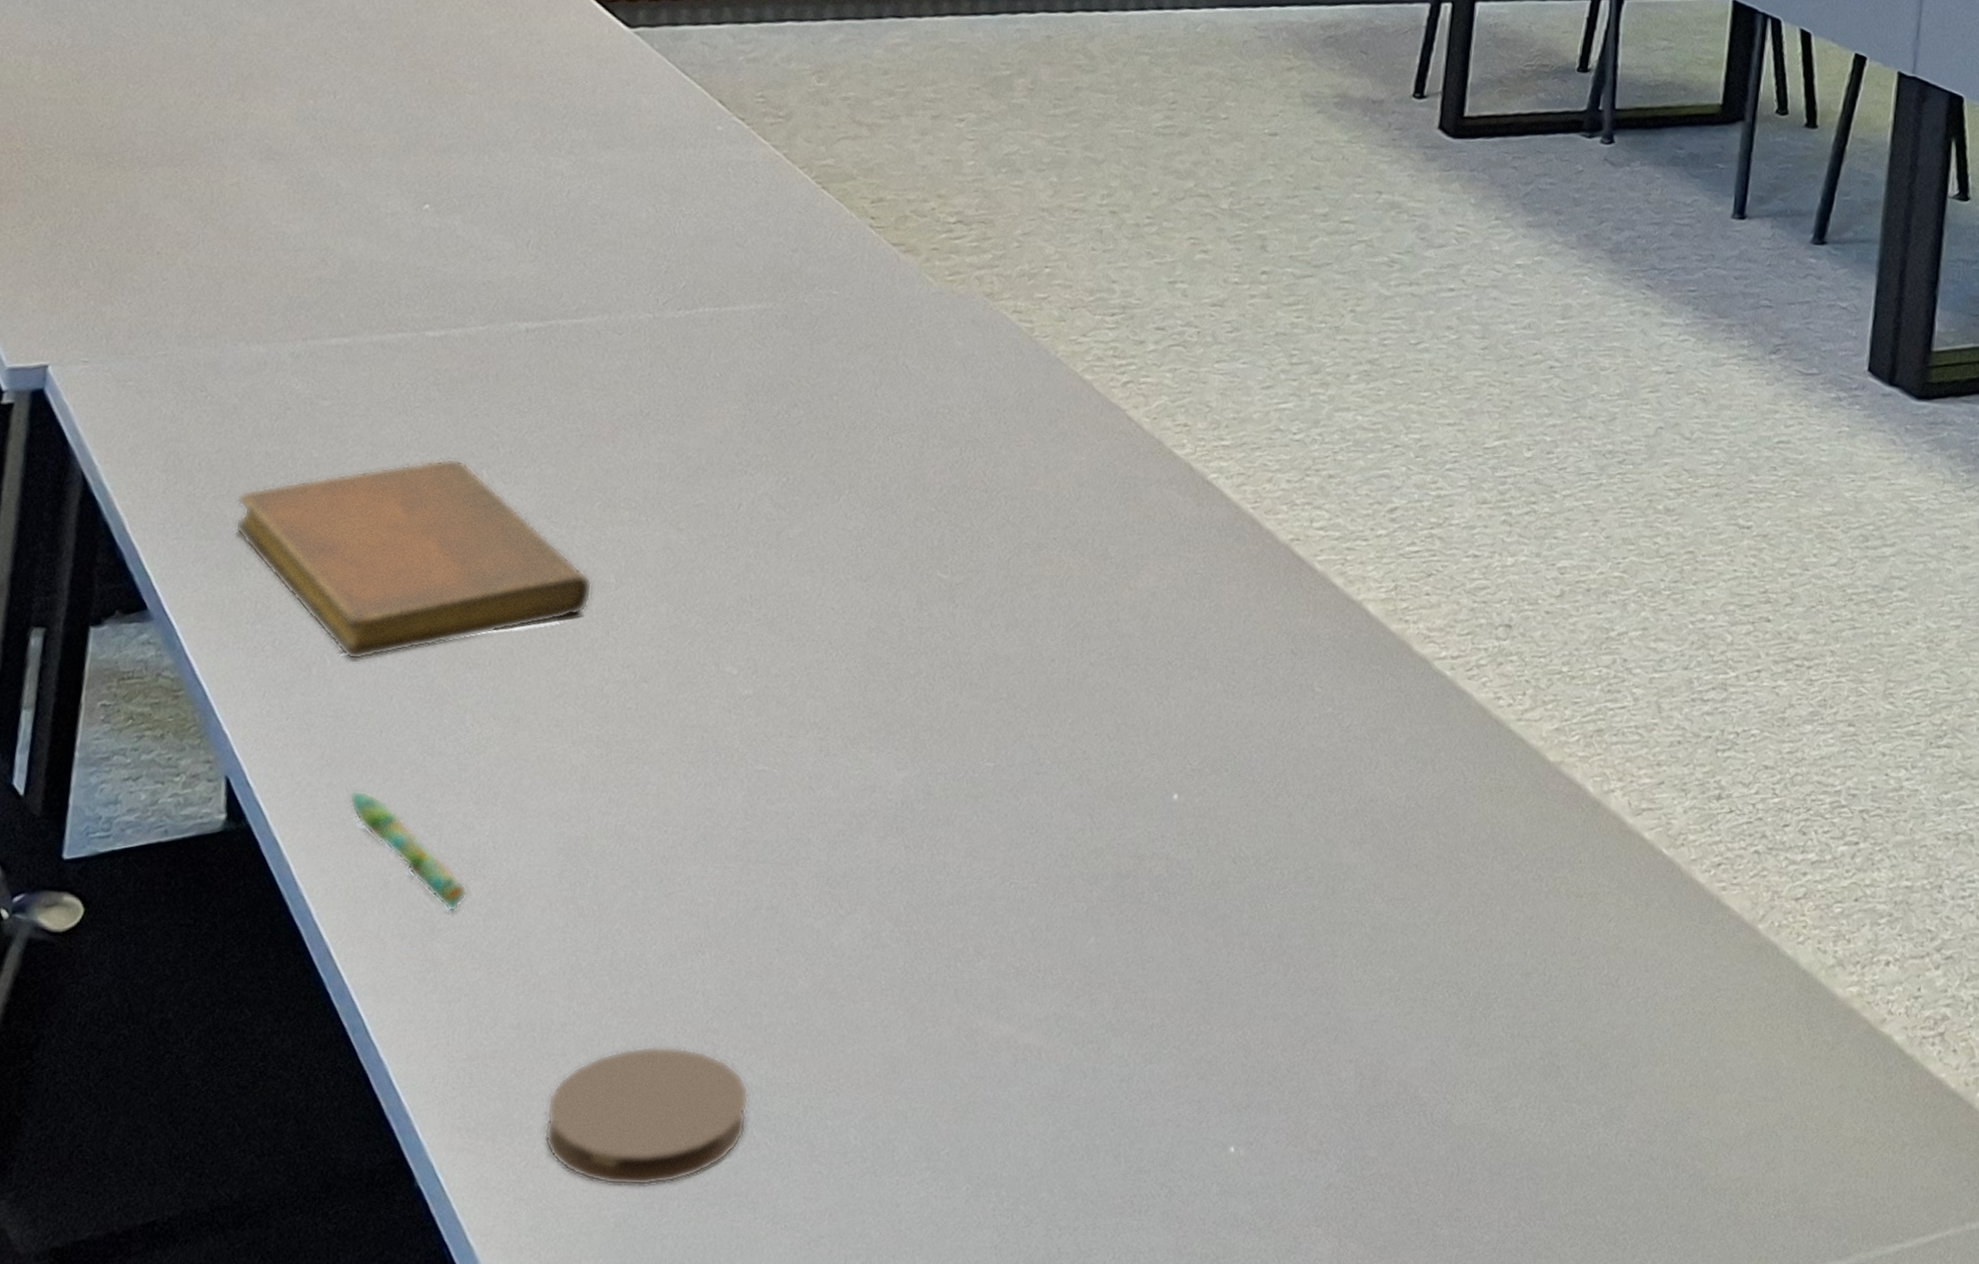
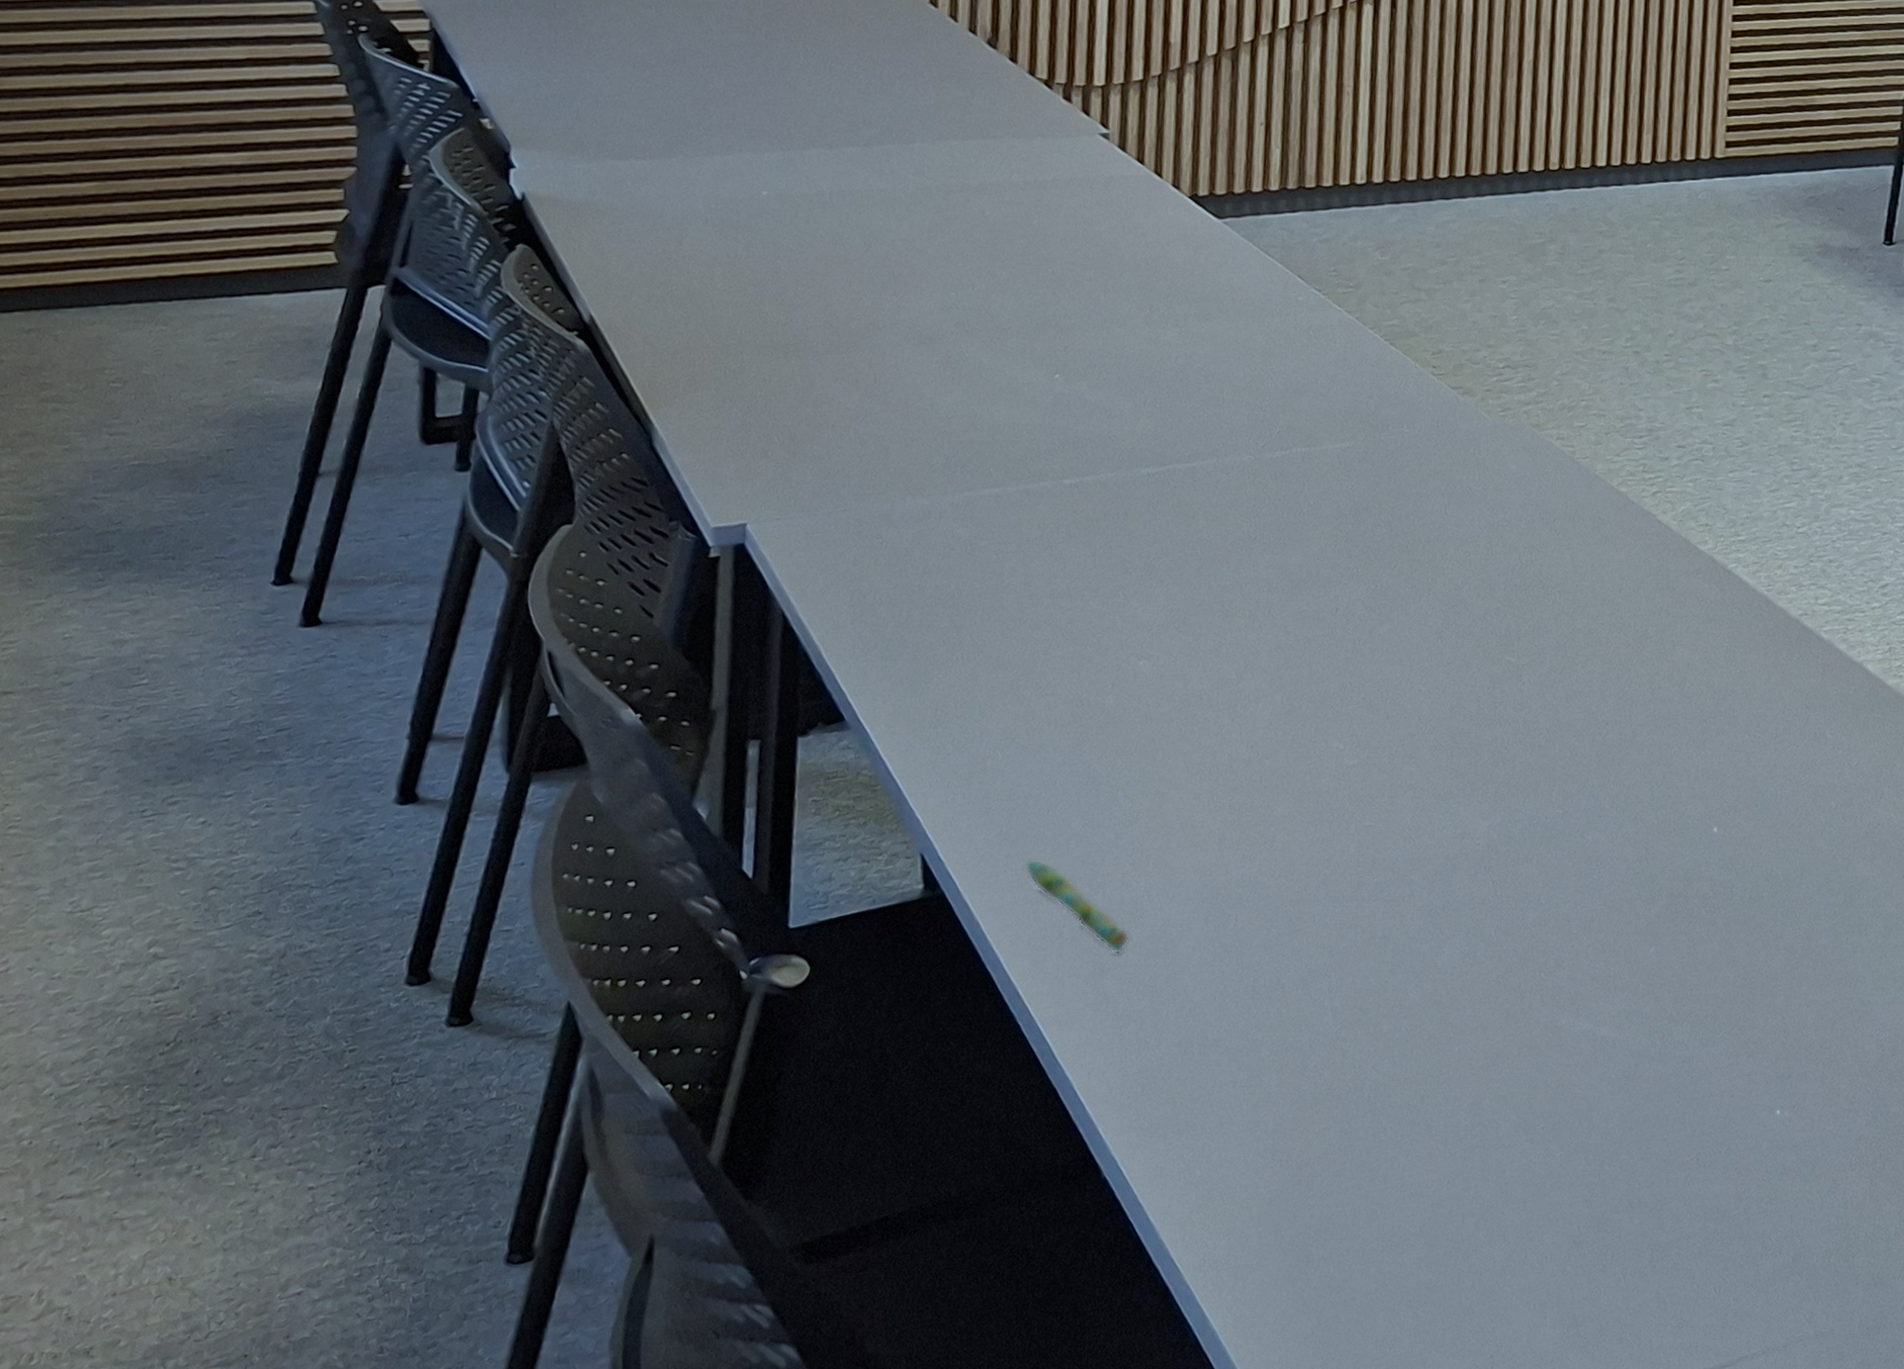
notebook: present [235,458,593,660] -> none [914,583,1218,753]
coaster: present [544,1046,749,1186] -> none [1206,1054,1375,1168]

